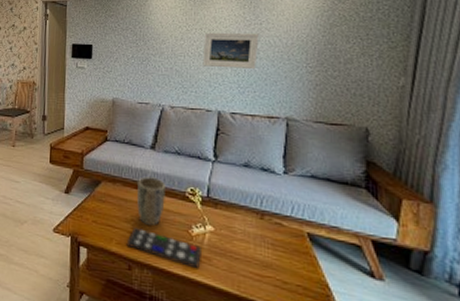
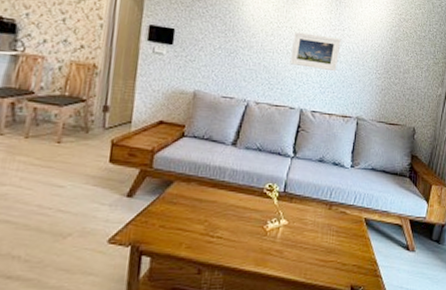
remote control: present [126,226,201,269] -> none [197,227,274,263]
plant pot: present [137,176,165,226] -> none [212,174,244,226]

